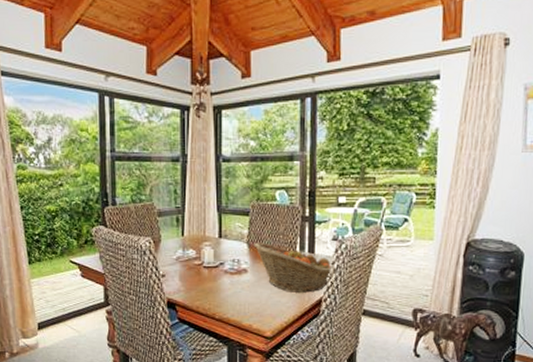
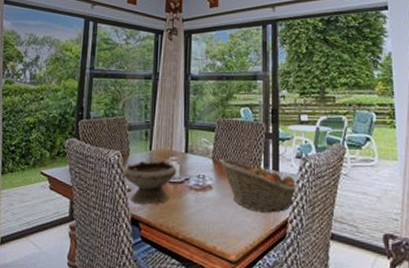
bowl: none [156,245,211,289] -> present [123,160,177,205]

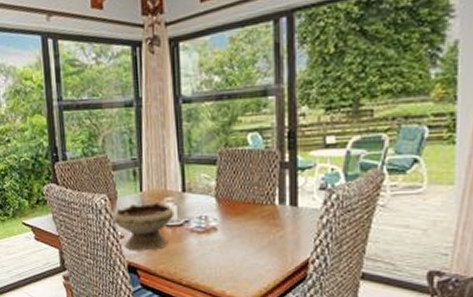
fruit basket: present [219,158,297,213] -> none [223,195,321,253]

